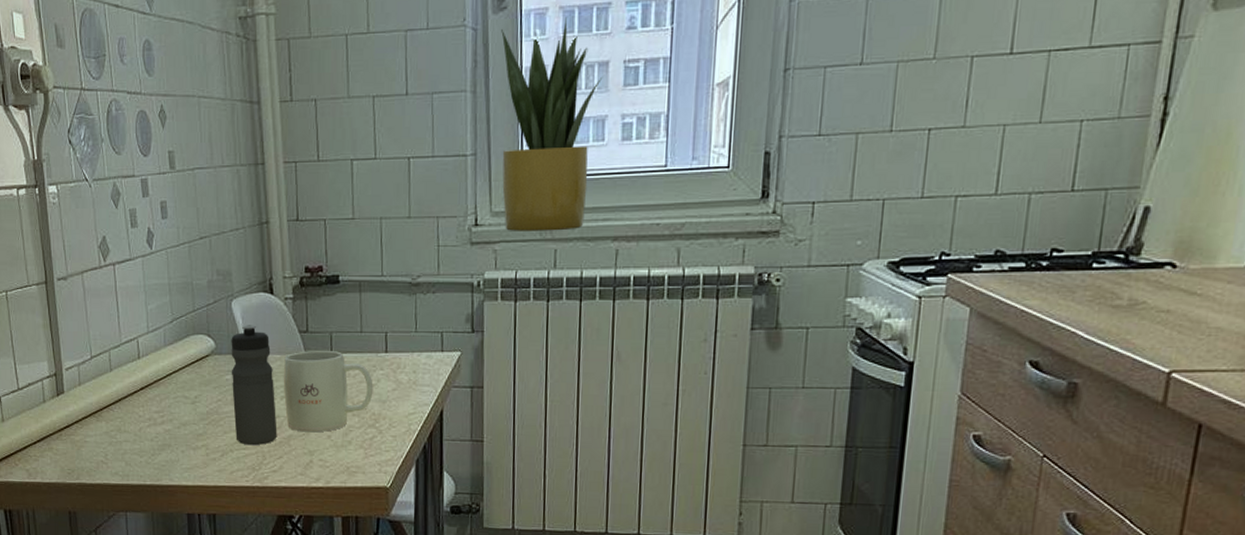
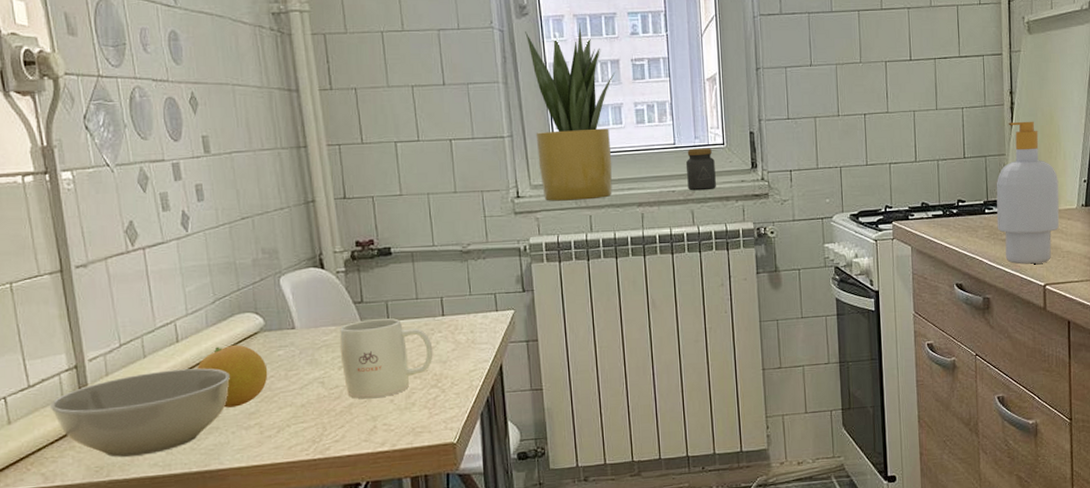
bowl: none [34,385,182,464] -> present [49,368,230,457]
fruit: none [155,365,216,427] -> present [197,344,268,408]
water bottle: present [231,325,277,446] -> none [281,299,337,419]
jar: none [676,171,714,224] -> present [685,148,716,191]
soap bottle: none [1107,140,1223,342] -> present [996,121,1060,265]

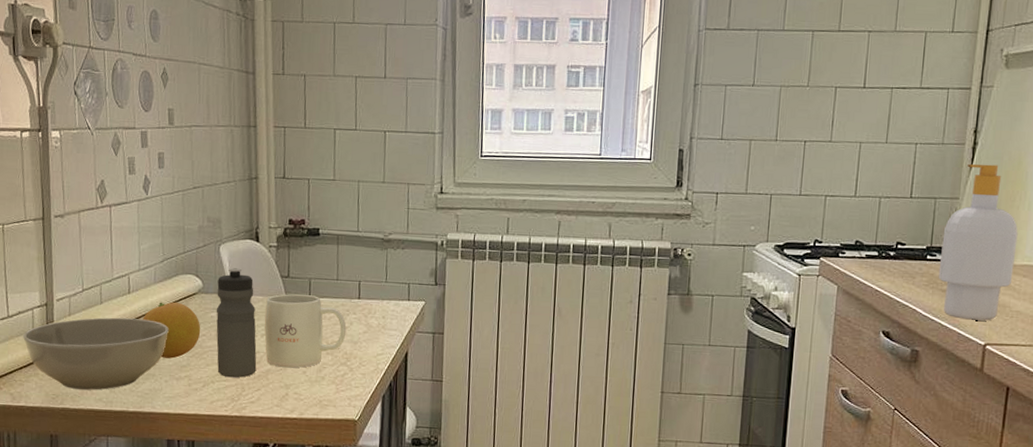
water bottle: none [281,299,337,419] -> present [216,268,257,378]
planter: present [525,24,616,201] -> none [464,27,551,203]
jar: present [685,148,716,191] -> none [608,161,639,205]

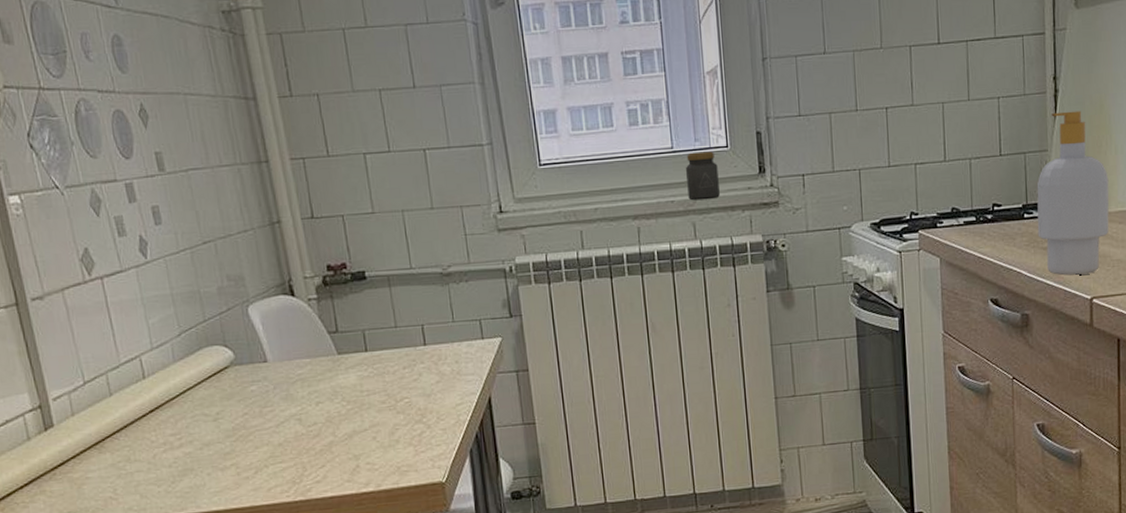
bowl: present [22,317,169,390] -> none [15,406,202,502]
fruit: present [143,302,201,359] -> none [166,380,242,448]
water bottle: present [216,268,257,378] -> none [251,330,317,458]
mug: present [264,294,347,368] -> none [315,349,416,437]
jar: none [608,161,639,205] -> present [685,151,720,201]

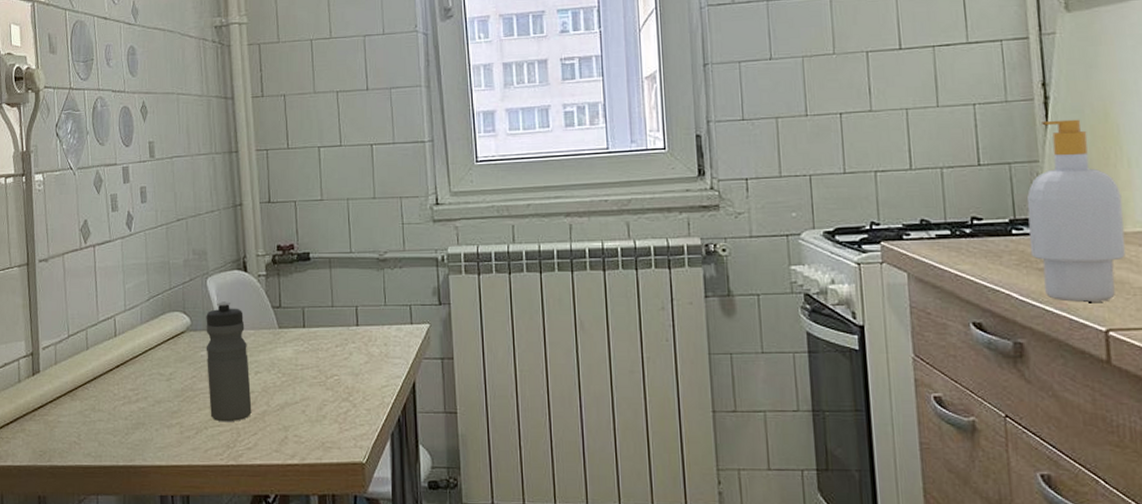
water bottle: none [251,330,317,458] -> present [206,301,252,422]
jar: present [685,151,720,201] -> none [620,153,656,201]

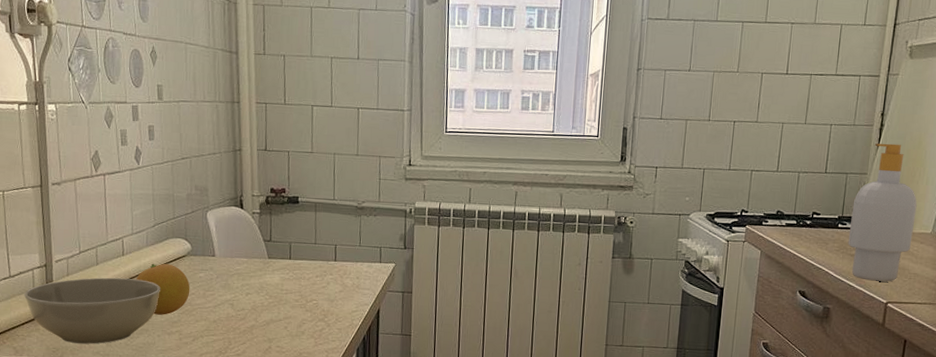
bowl: none [8,363,157,444] -> present [23,277,160,344]
fruit: none [130,342,191,404] -> present [136,263,190,315]
water bottle: present [206,301,252,422] -> none [204,232,242,333]

